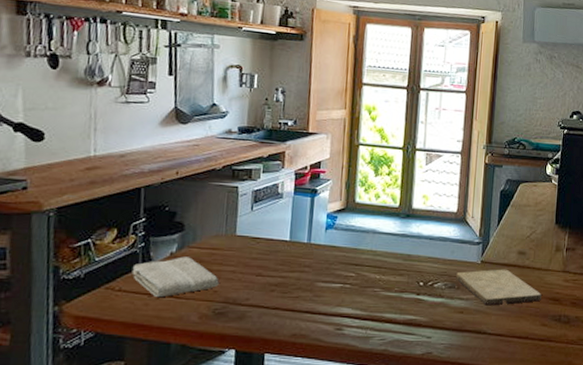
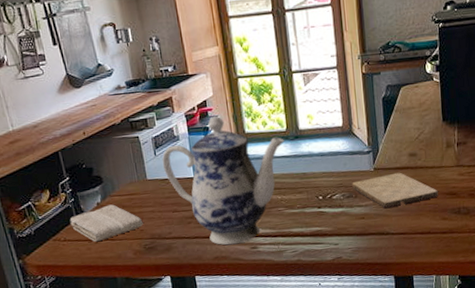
teapot: none [257,179,395,323] -> present [161,115,285,246]

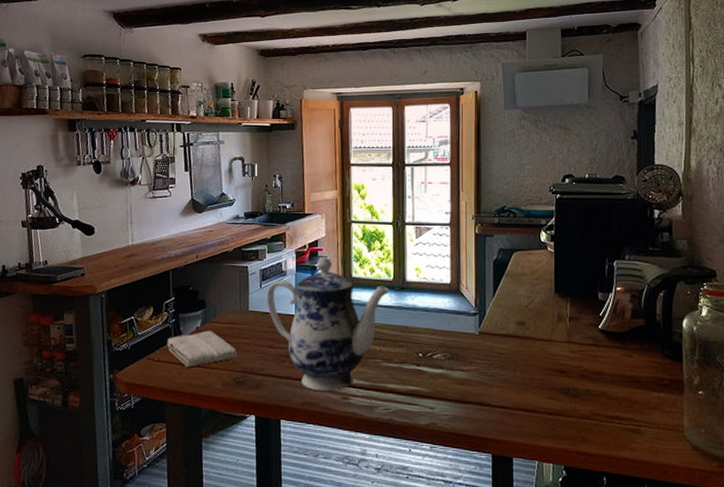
cutting board: present [352,172,438,209] -> none [455,340,546,378]

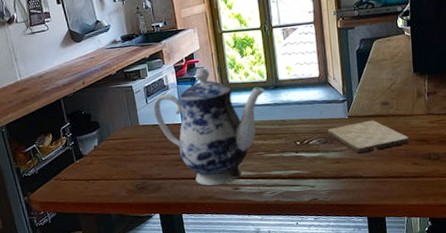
washcloth: present [167,331,238,368] -> none [70,147,136,182]
cutting board: none [455,340,546,378] -> present [328,120,409,154]

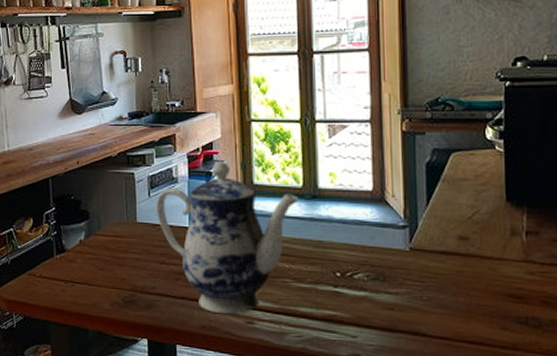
cutting board: present [328,120,409,154] -> none [380,257,497,303]

